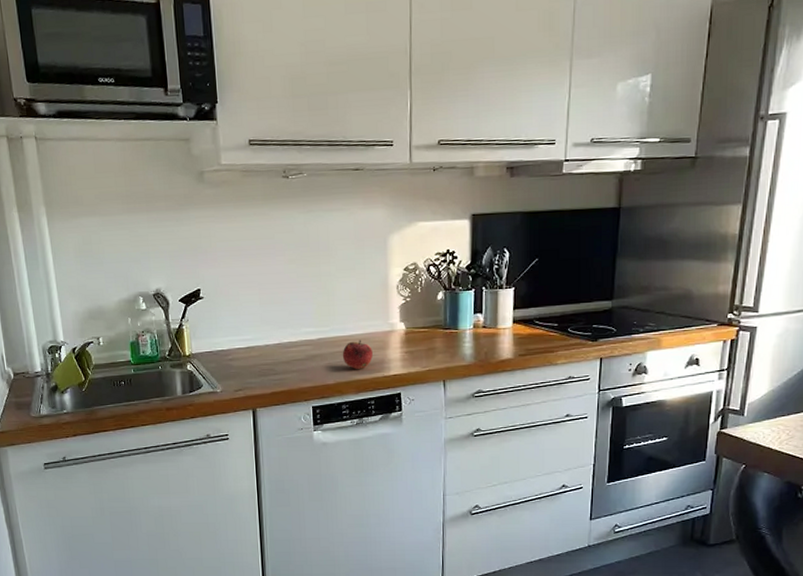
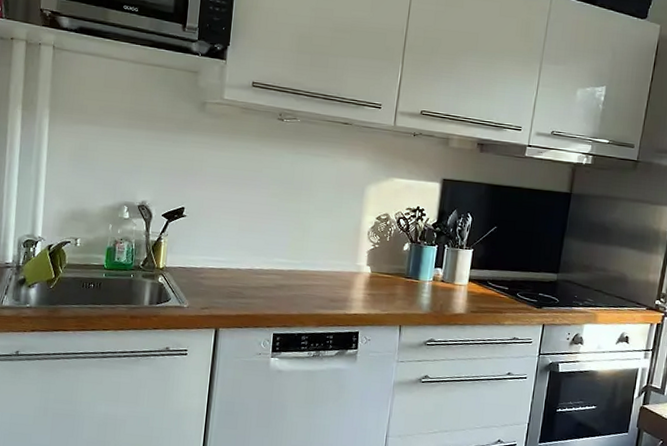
fruit: present [342,340,373,369] -> none [308,276,338,304]

